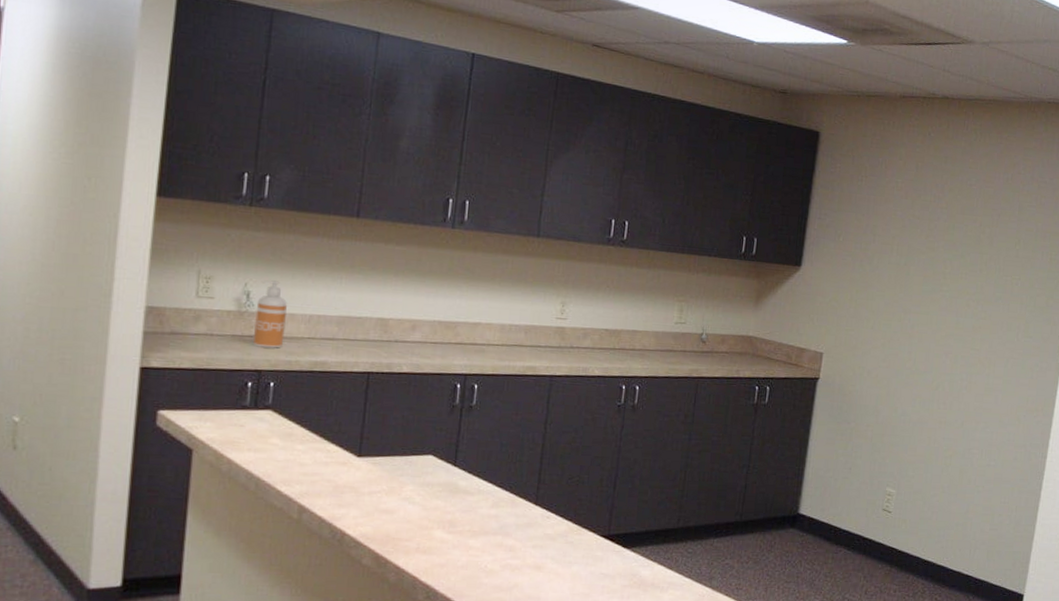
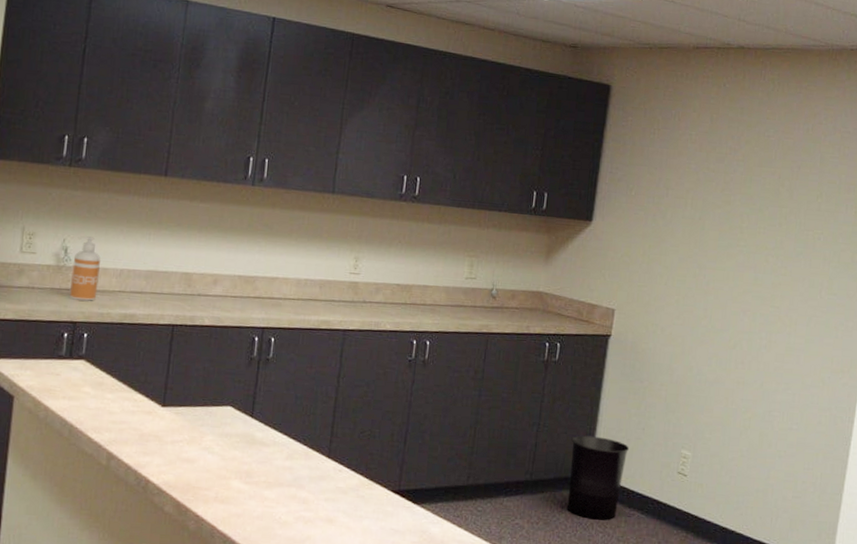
waste bin: none [776,476,837,558] -> present [567,435,630,520]

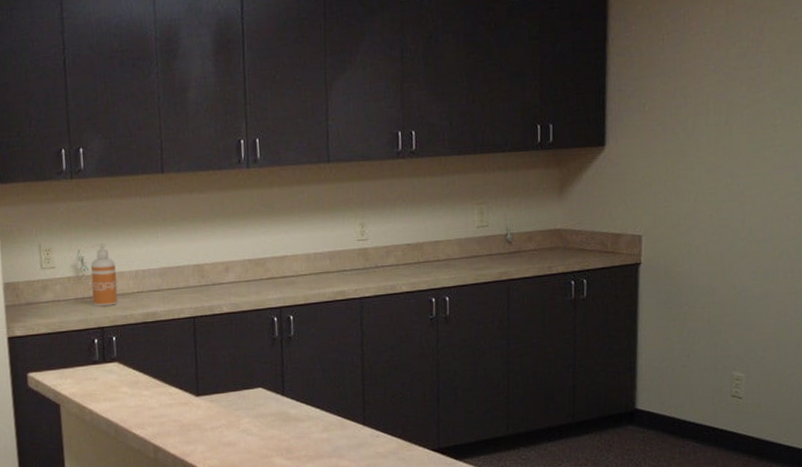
waste bin: present [567,435,630,520] -> none [611,369,676,455]

